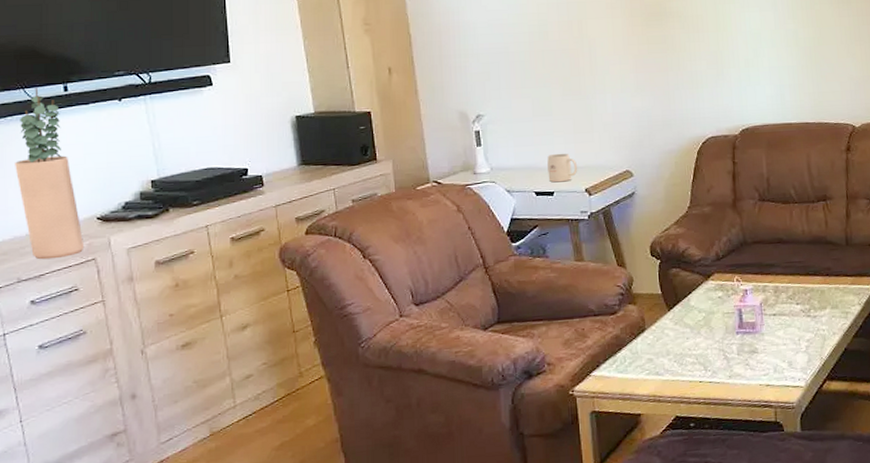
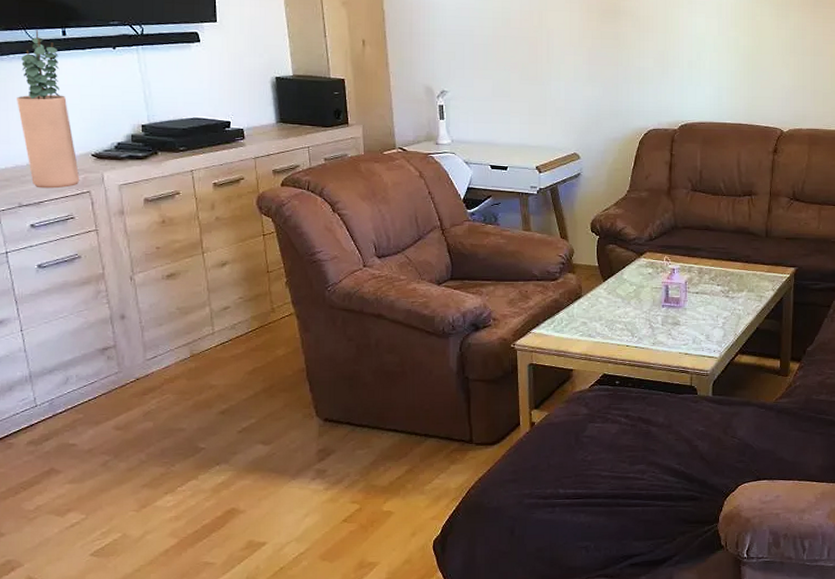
mug: present [547,153,578,183] -> none [503,132,531,159]

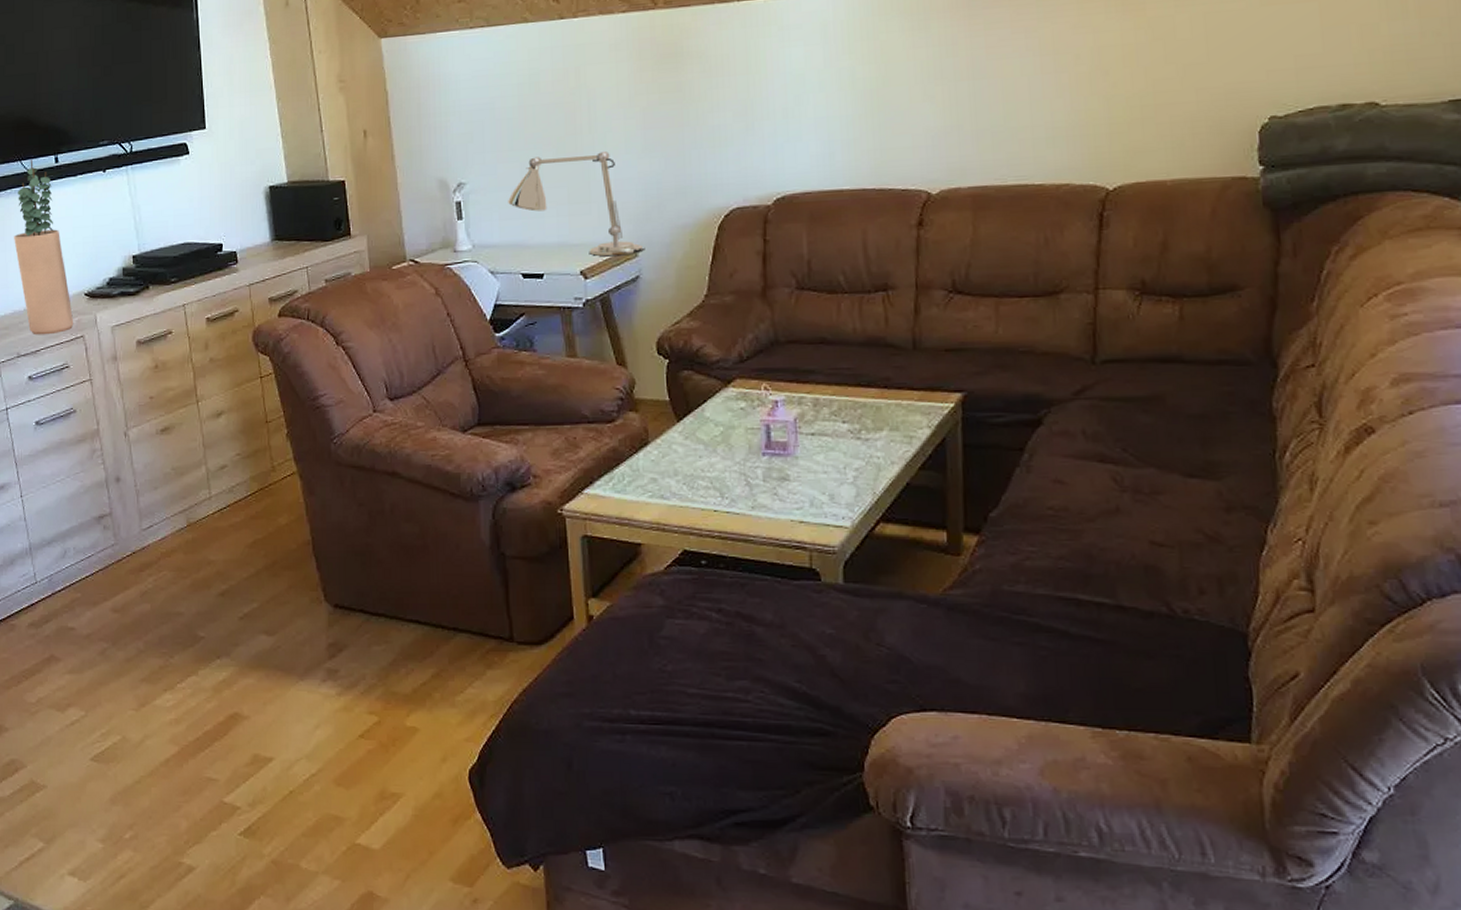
desk lamp: none [482,76,586,157] -> present [508,152,645,257]

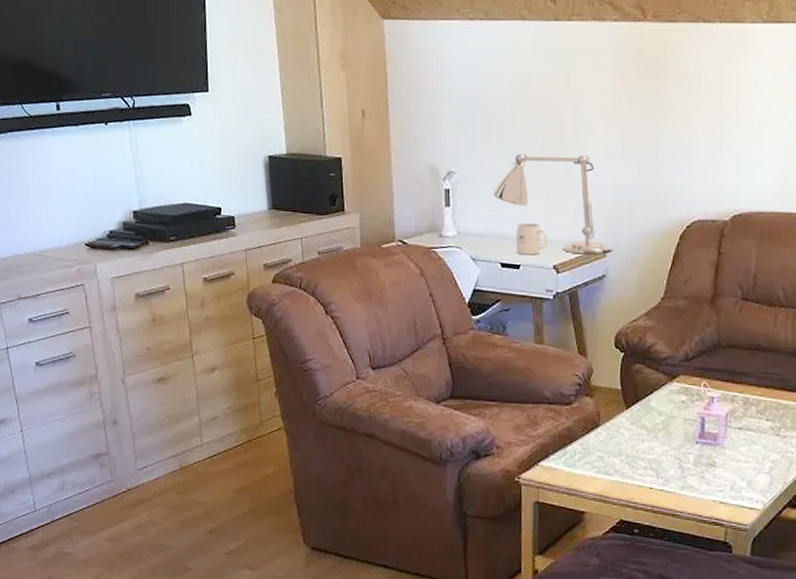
vase: present [14,160,74,335] -> none [15,104,74,281]
mug: none [537,228,572,263] -> present [516,222,548,255]

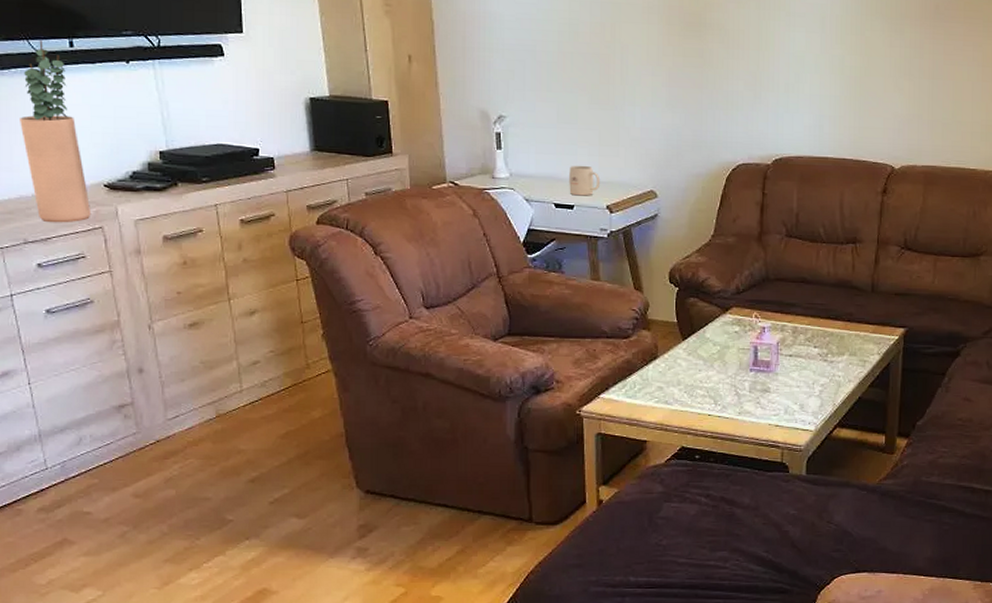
vase: none [15,104,74,281] -> present [20,40,91,223]
desk lamp: present [493,153,614,255] -> none [545,100,664,196]

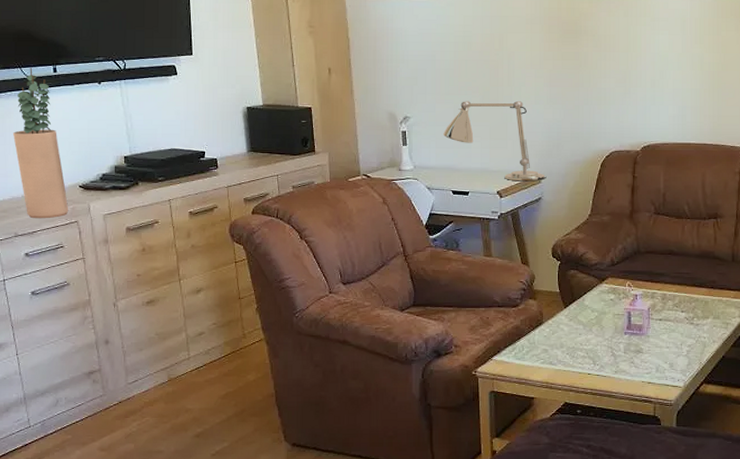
desk lamp: none [545,100,664,196] -> present [443,101,547,182]
mug: present [569,165,601,196] -> none [465,157,492,184]

